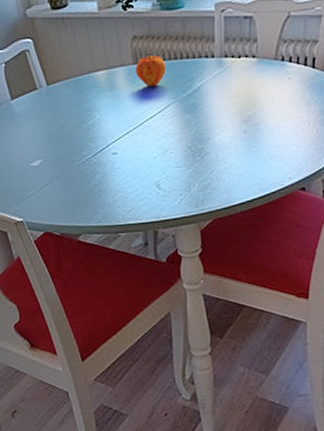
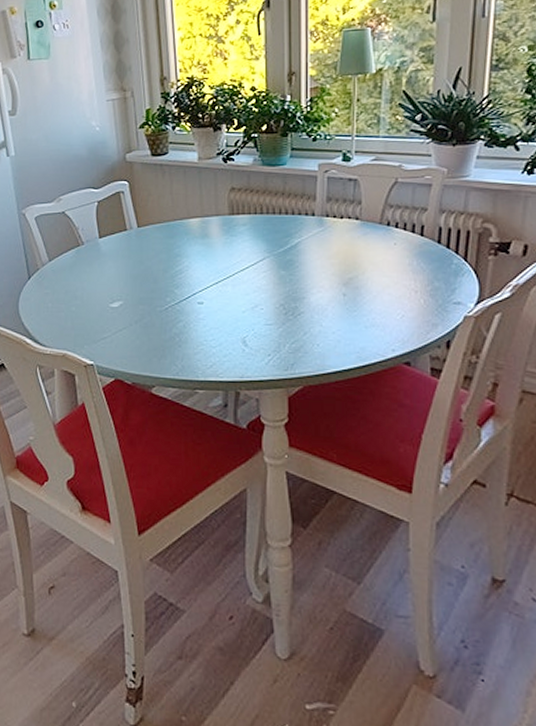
fruit: present [135,52,167,88] -> none [231,205,264,239]

